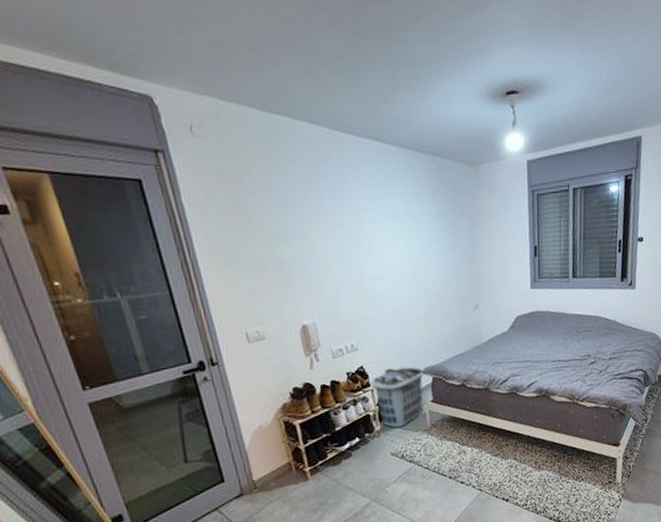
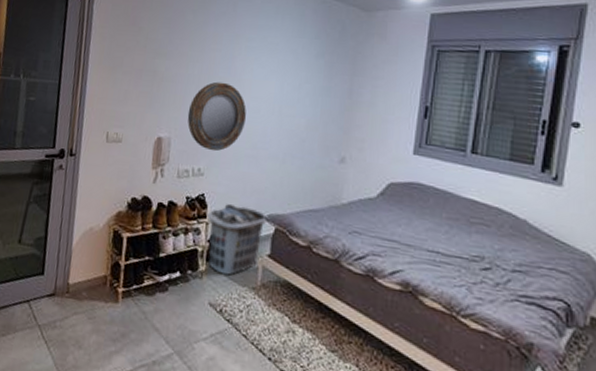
home mirror: none [325,258,385,326] -> present [187,81,247,152]

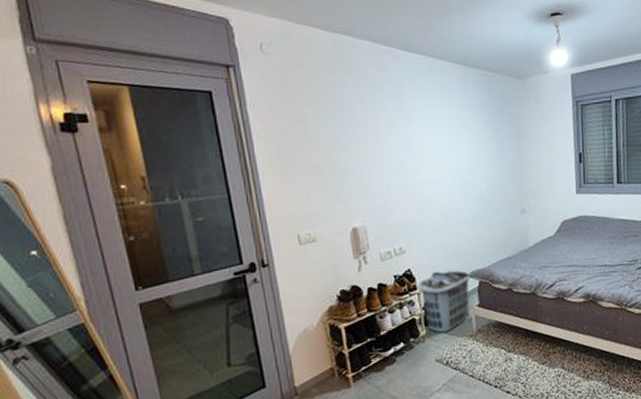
home mirror: present [187,81,247,152] -> none [377,163,434,229]

